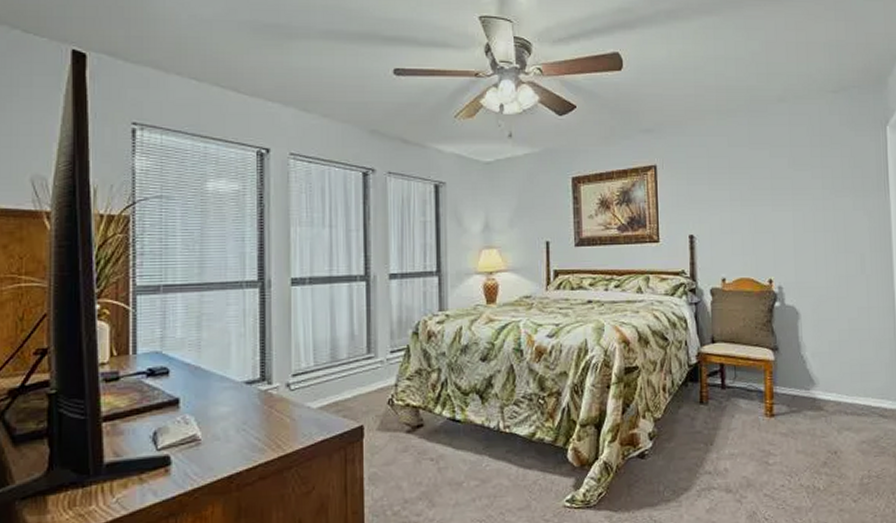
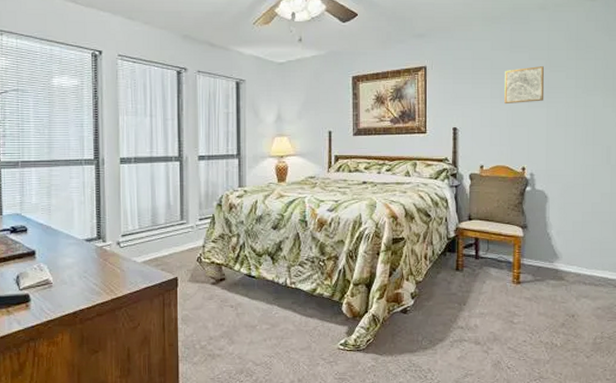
wall art: none [744,165,789,208] -> present [504,66,545,105]

